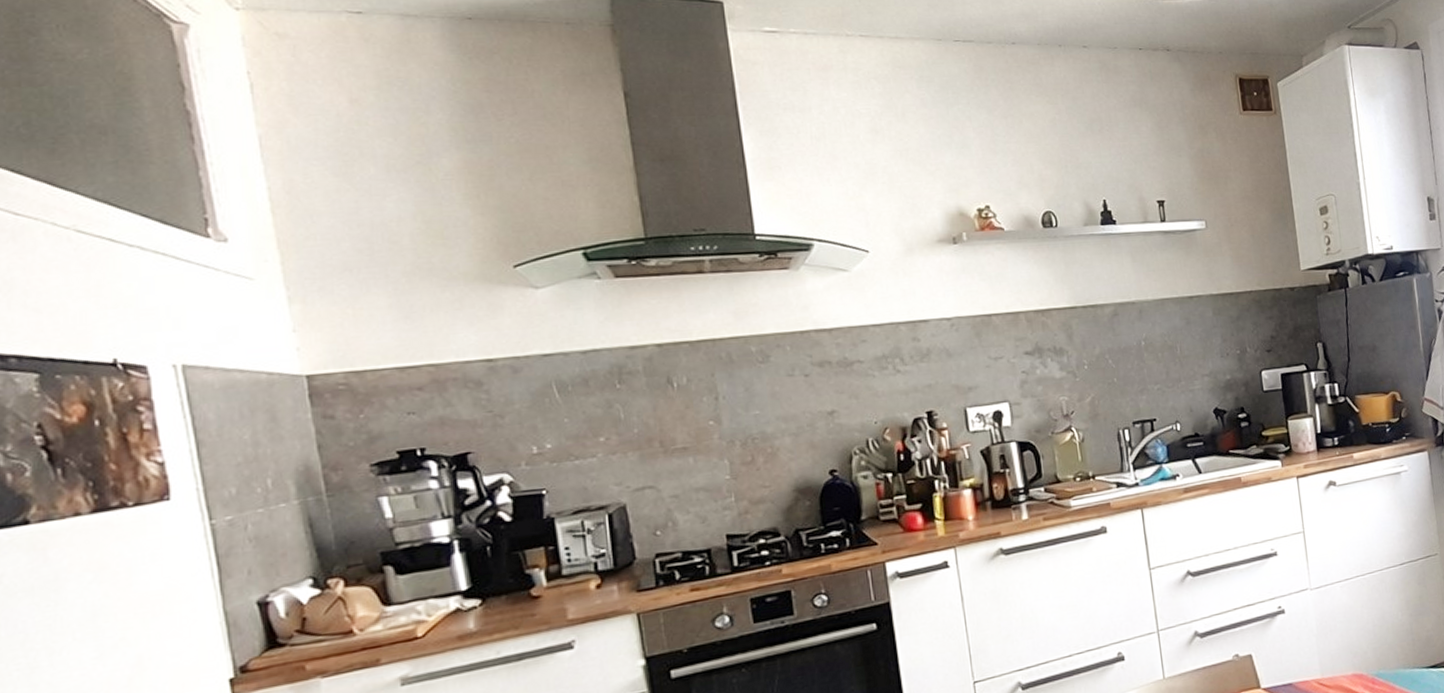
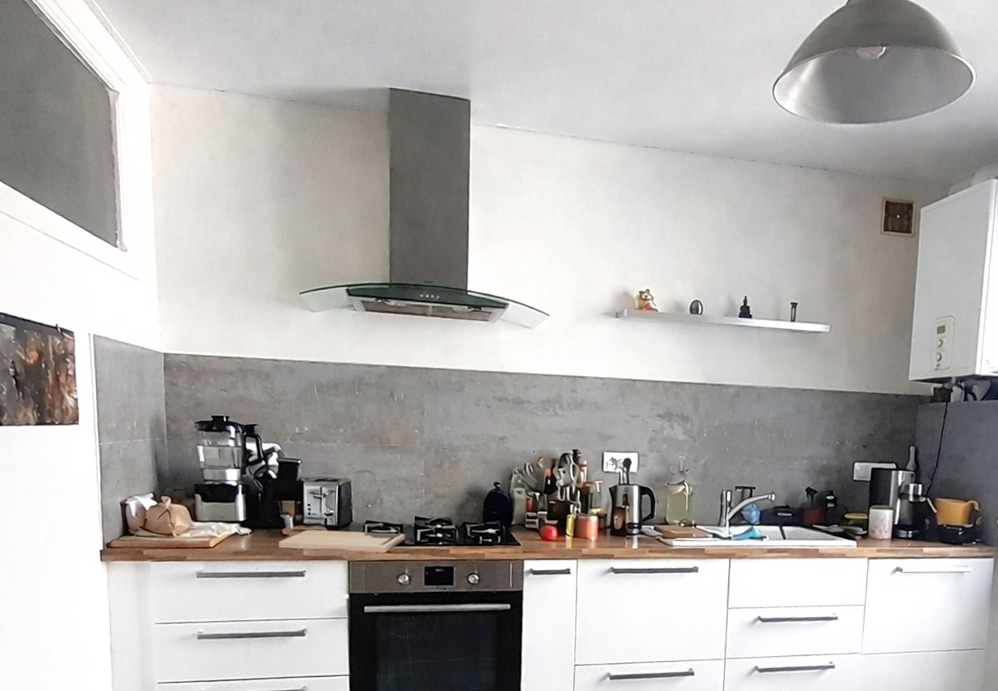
cutting board: none [526,561,717,617] -> present [278,530,406,553]

